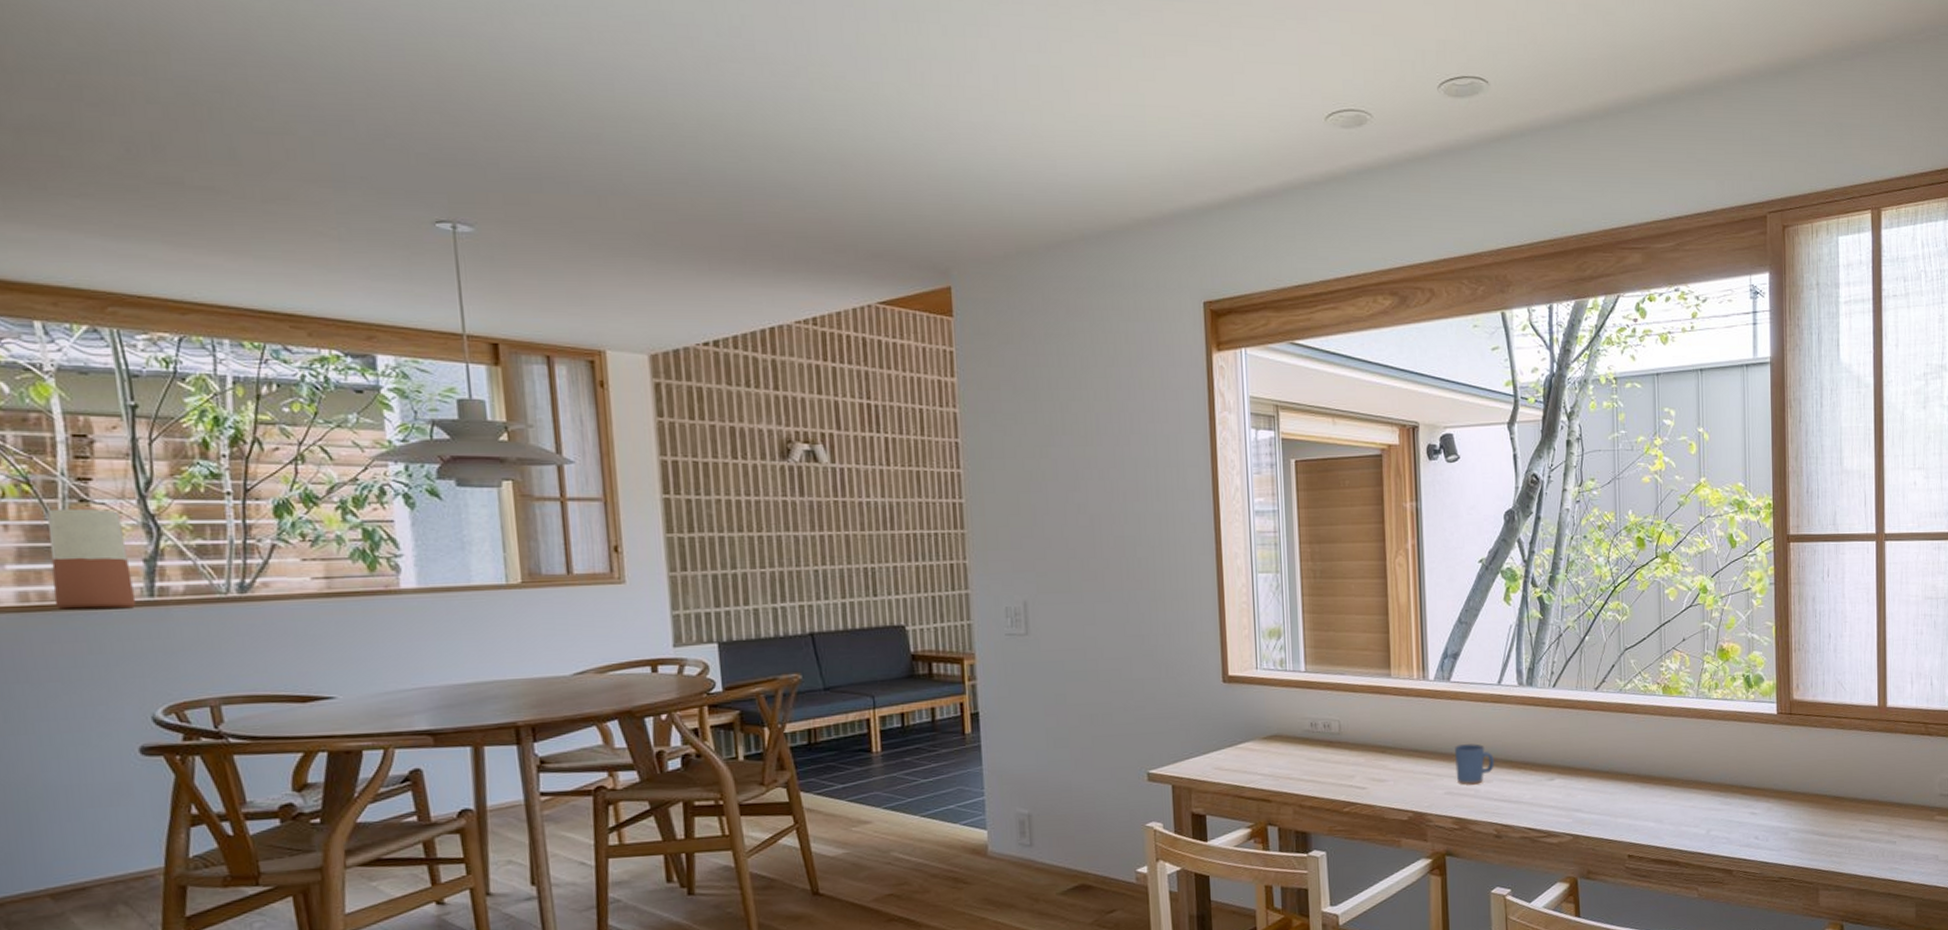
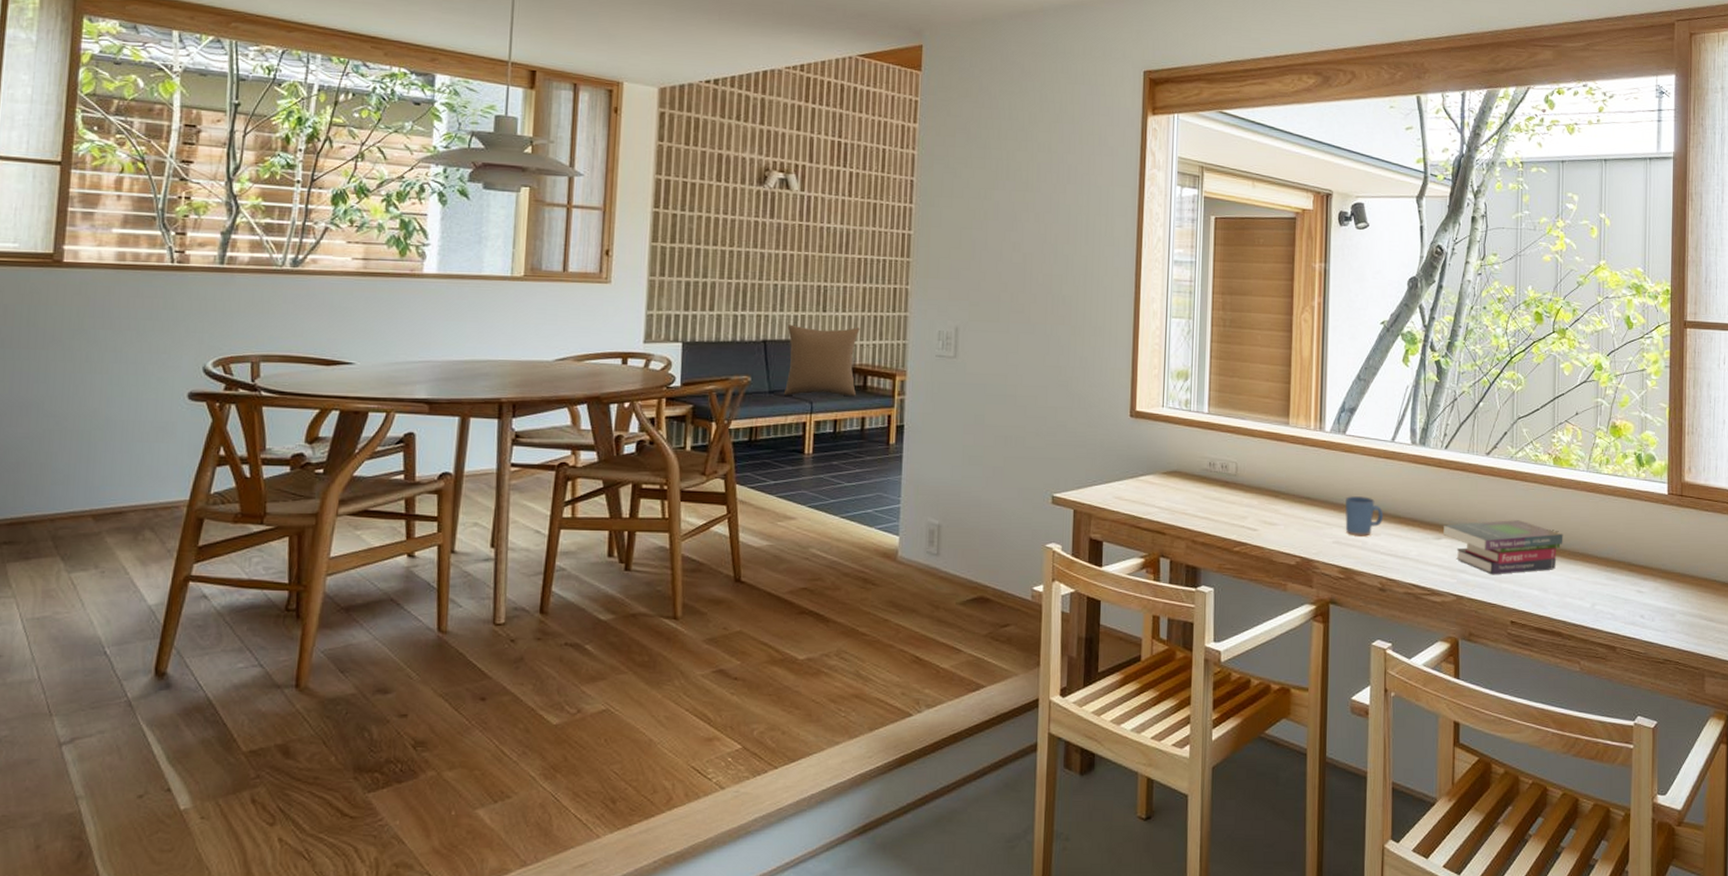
vase: present [47,508,137,611] -> none [144,185,210,273]
pillow: none [836,610,923,692] -> present [783,324,860,397]
books: none [1556,753,1676,811] -> present [1443,520,1563,575]

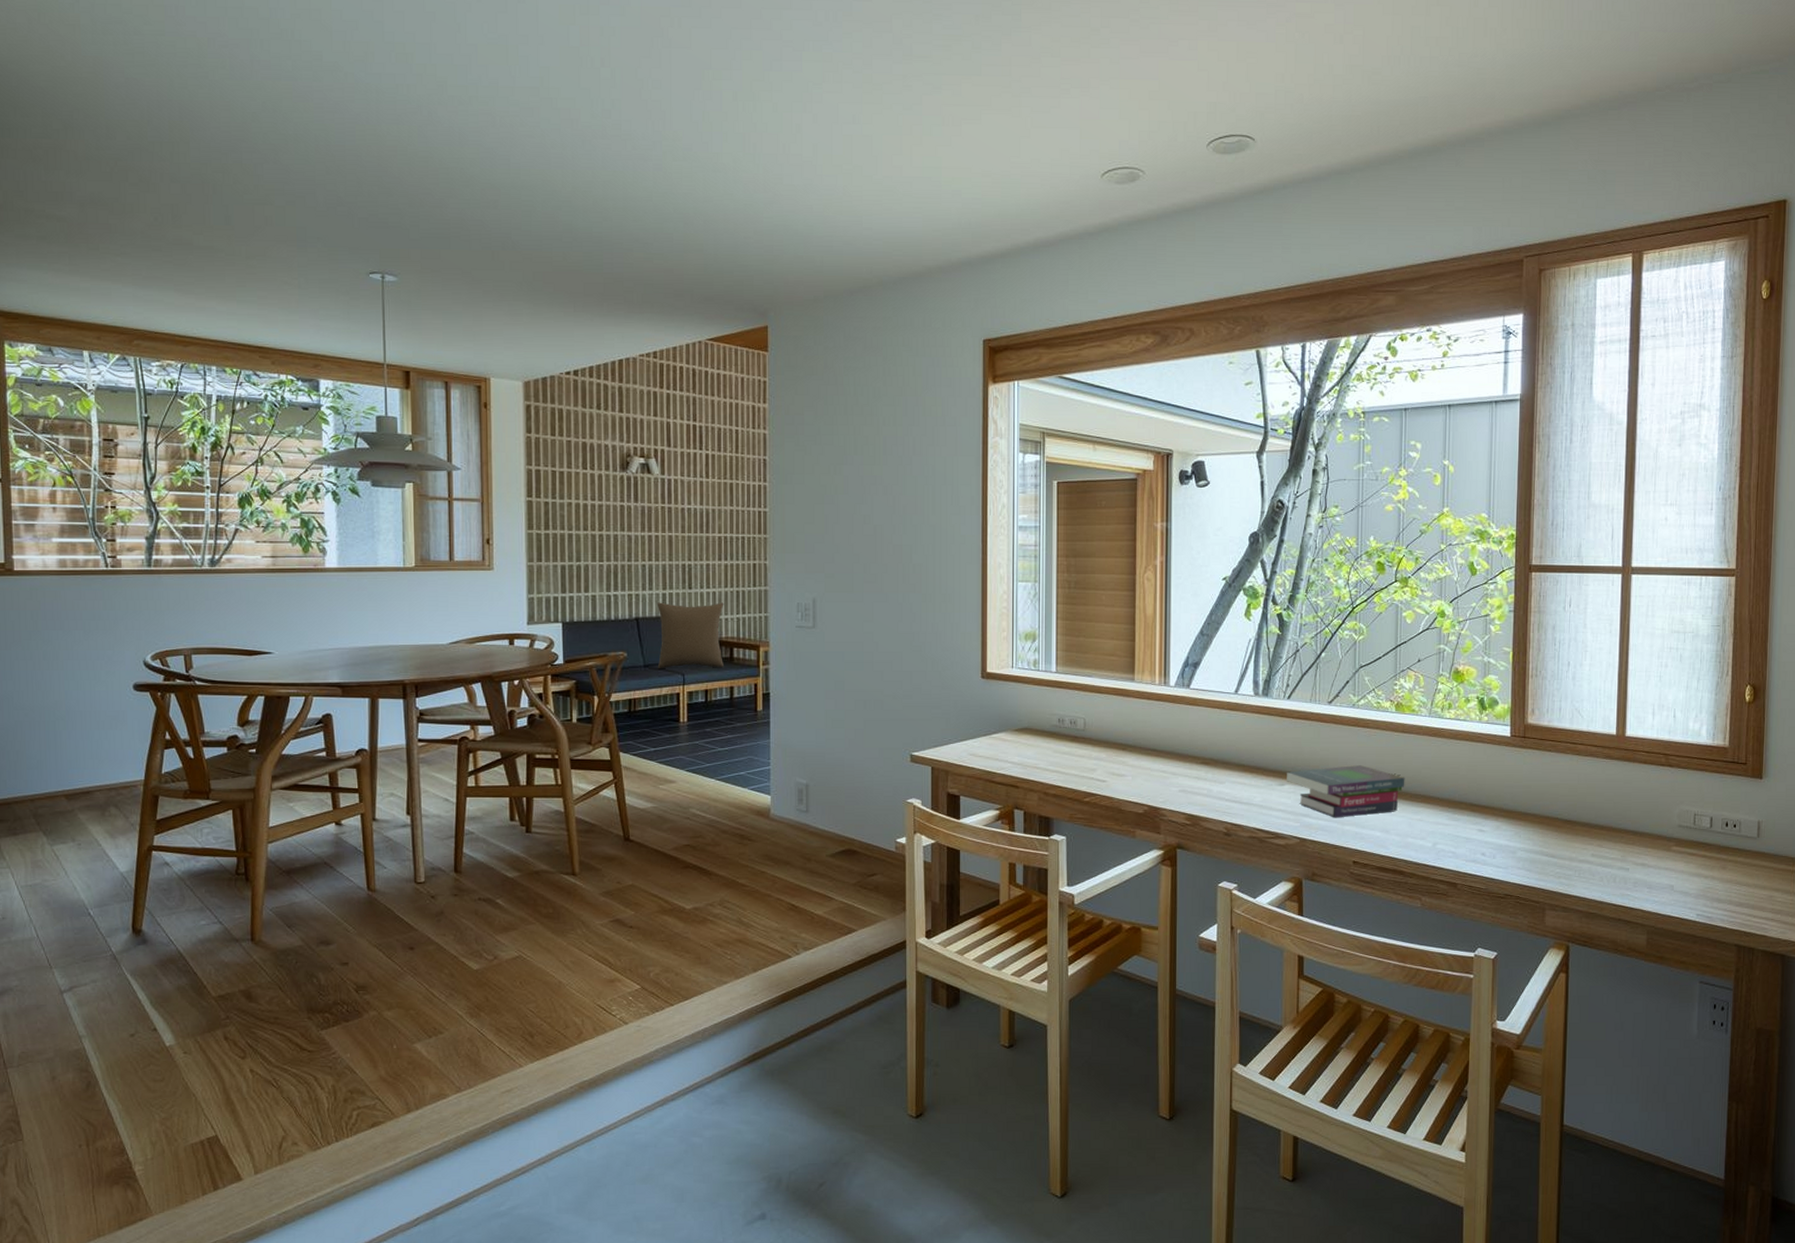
mug: present [1344,496,1384,535] -> none [1190,747,1228,784]

